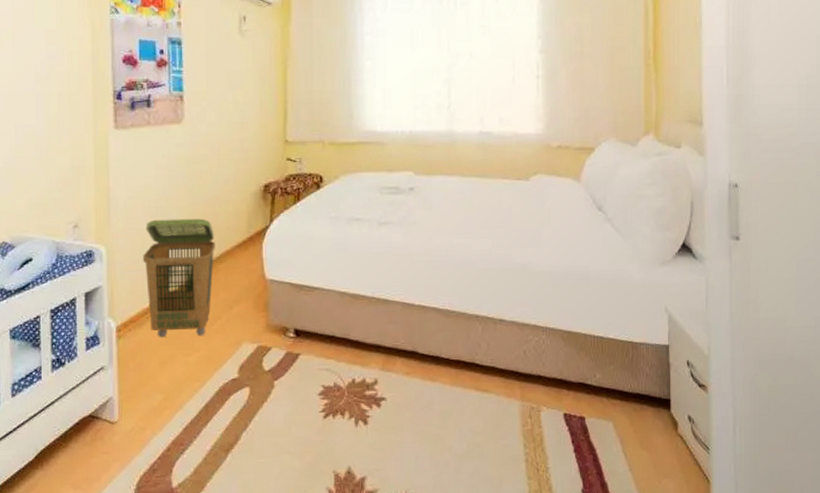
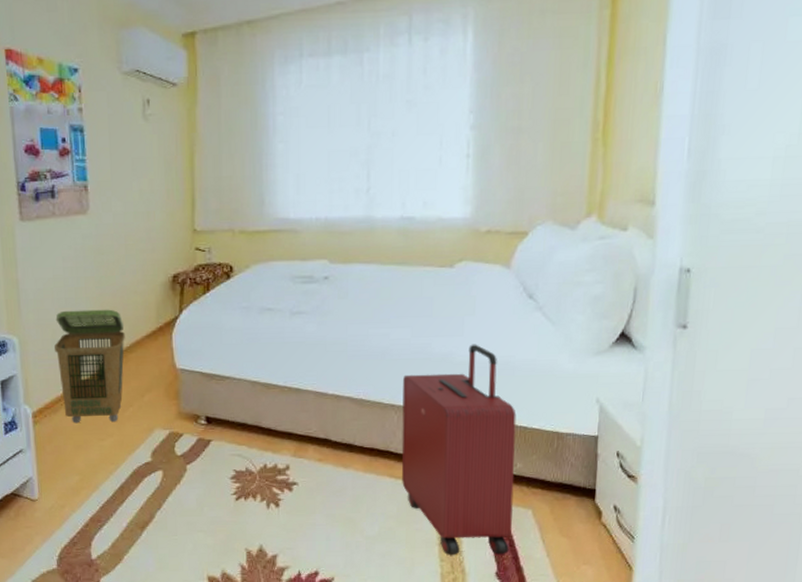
suitcase: none [486,254,594,473] -> present [401,344,516,556]

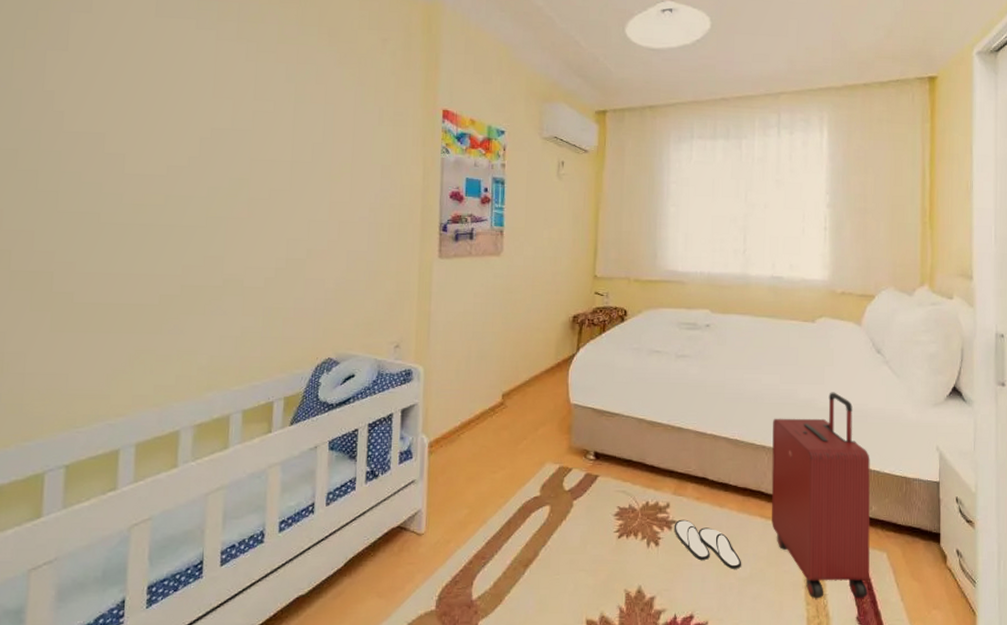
laundry basket: present [55,309,125,424] -> none [458,343,525,455]
slippers: none [295,481,370,528] -> present [674,519,742,569]

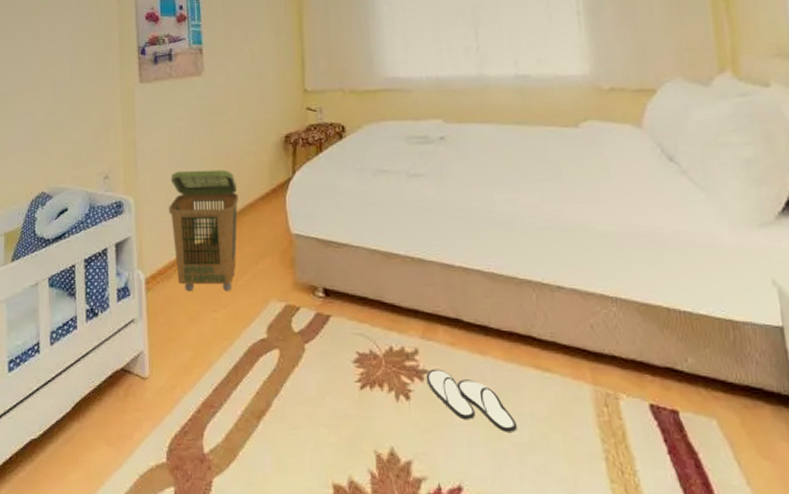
laundry basket: none [458,343,525,455] -> present [169,170,239,292]
suitcase: present [771,392,870,599] -> none [537,212,696,479]

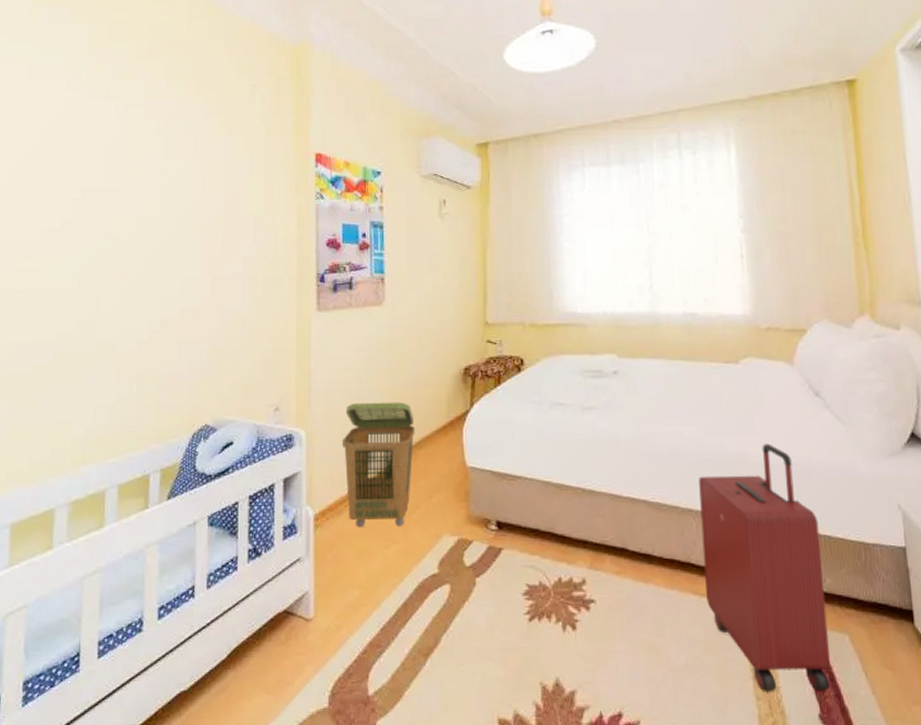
slippers: present [426,369,518,432] -> none [592,598,675,657]
suitcase: none [537,212,696,479] -> present [699,443,830,693]

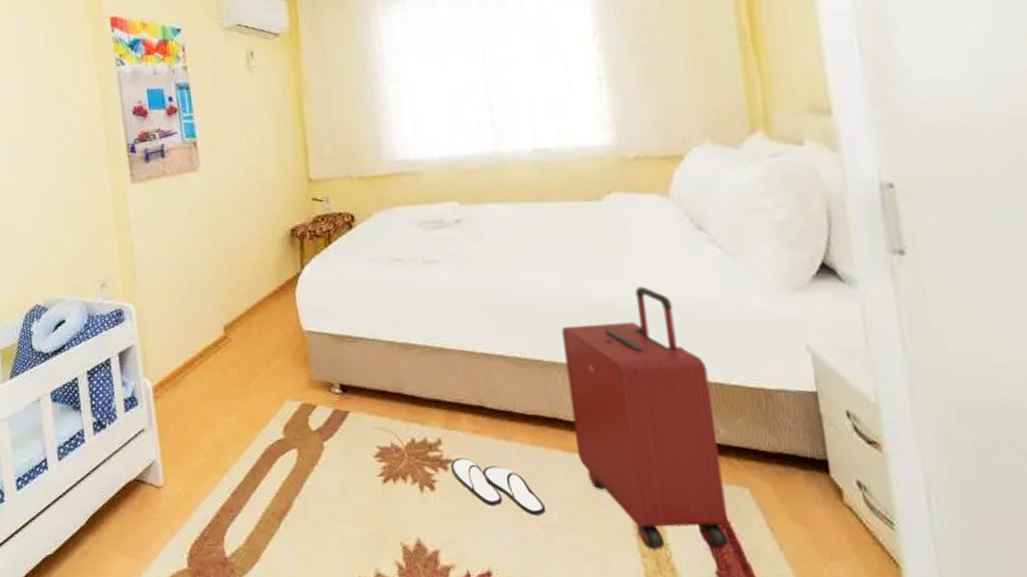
laundry basket: present [343,402,415,528] -> none [171,269,248,397]
slippers: none [592,598,675,657] -> present [450,457,546,515]

